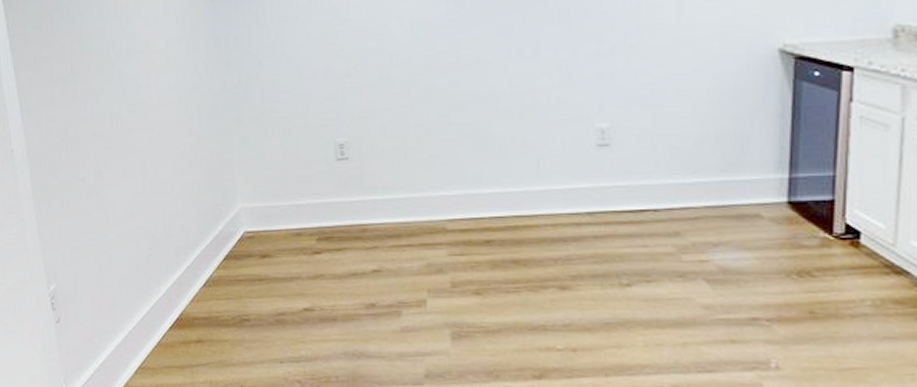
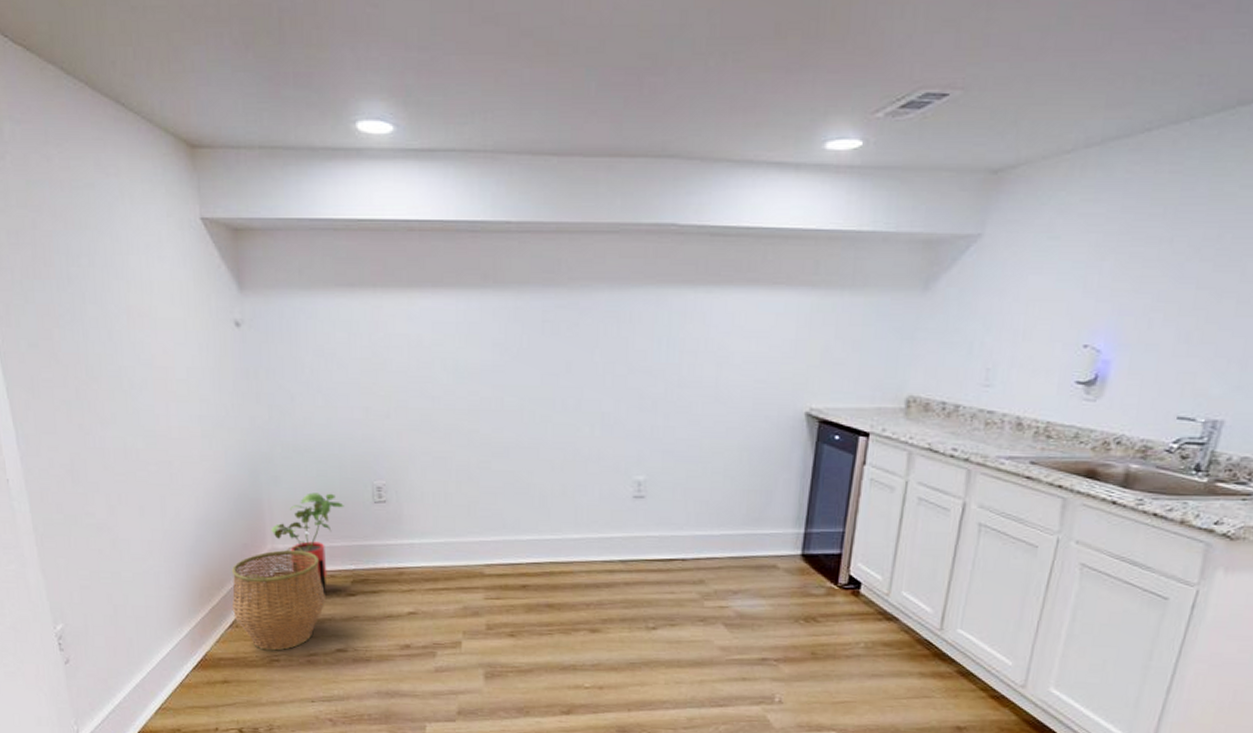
basket: none [205,205,292,310] -> present [231,546,325,651]
house plant: none [241,152,309,254] -> present [271,492,344,596]

